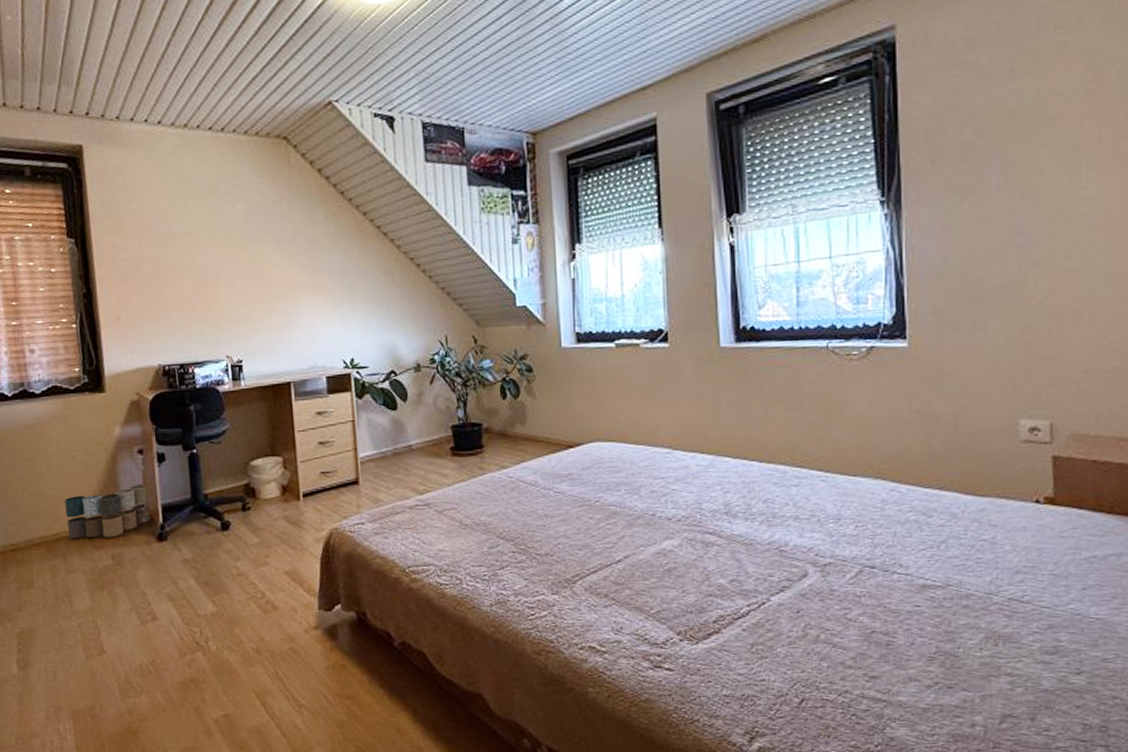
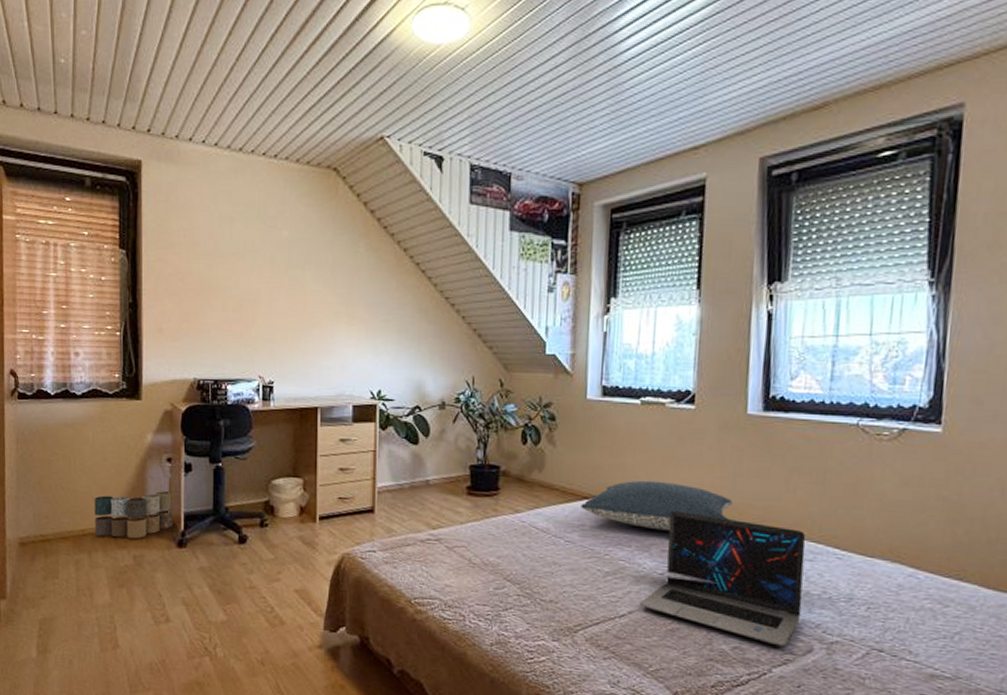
pillow: none [566,422,715,472] -> present [580,480,733,531]
laptop: none [635,449,793,574] -> present [640,510,806,647]

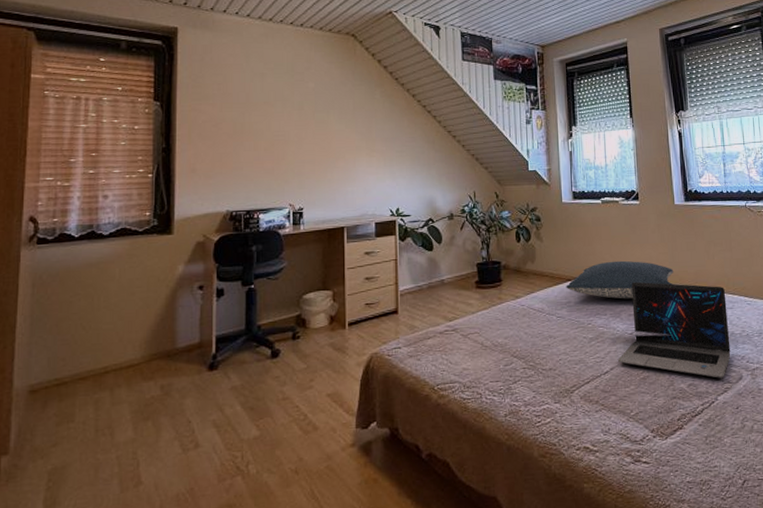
pouf: present [94,491,173,539] -> none [118,318,205,371]

